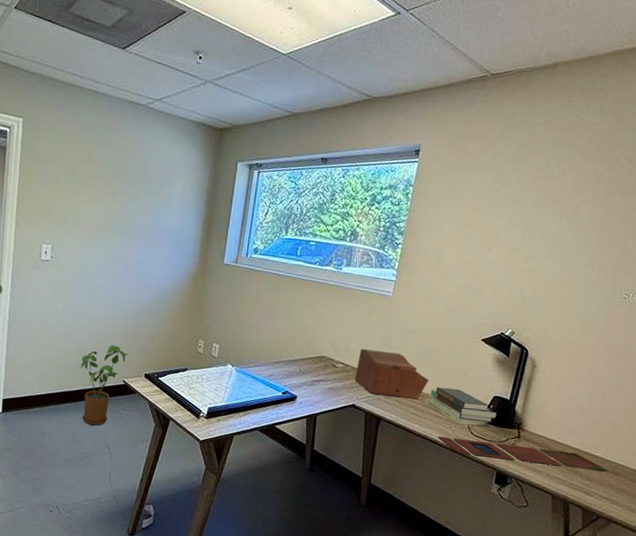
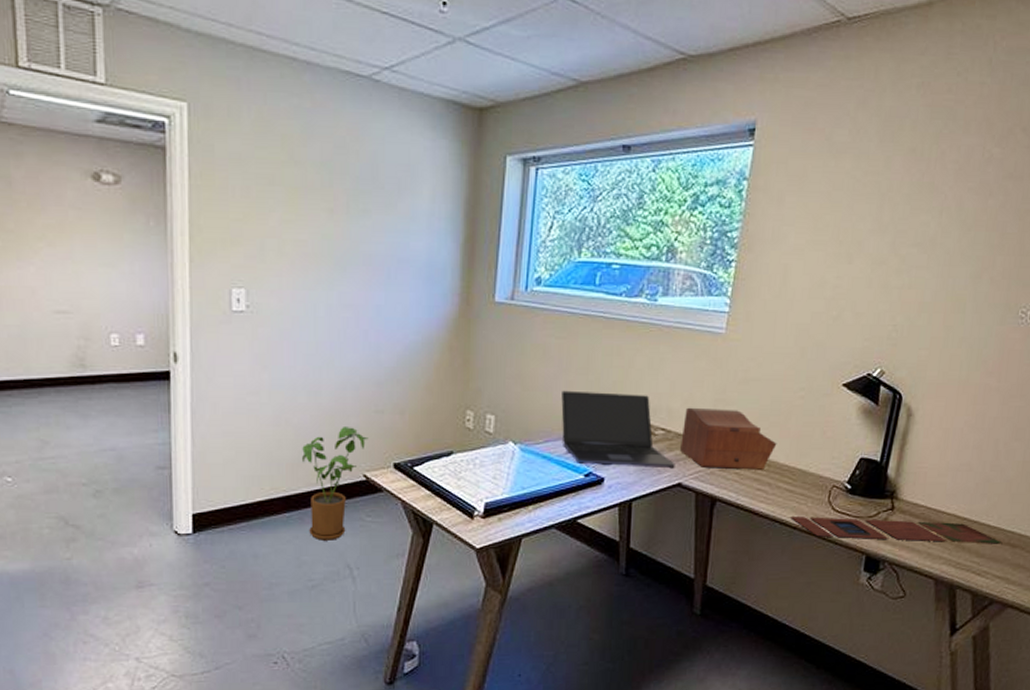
laptop: none [267,330,351,392] -> present [561,390,675,467]
books: present [424,387,497,427] -> none [772,451,864,499]

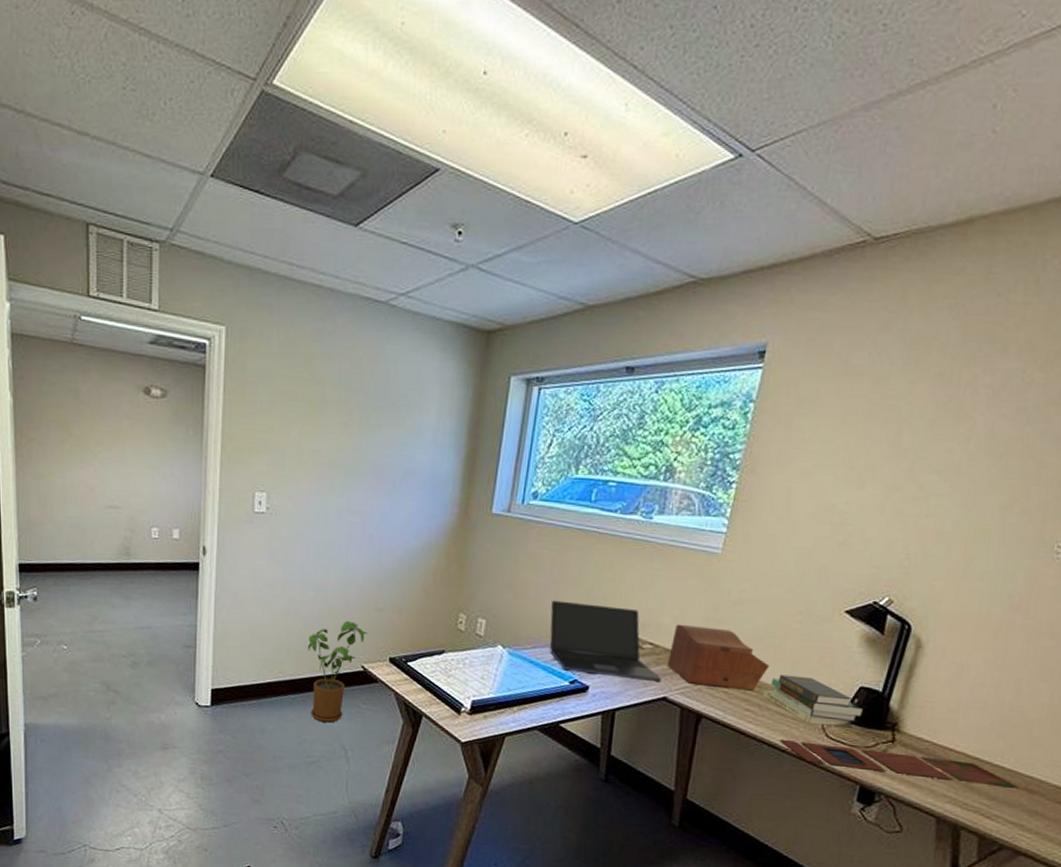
books: none [772,451,864,499] -> present [762,674,863,727]

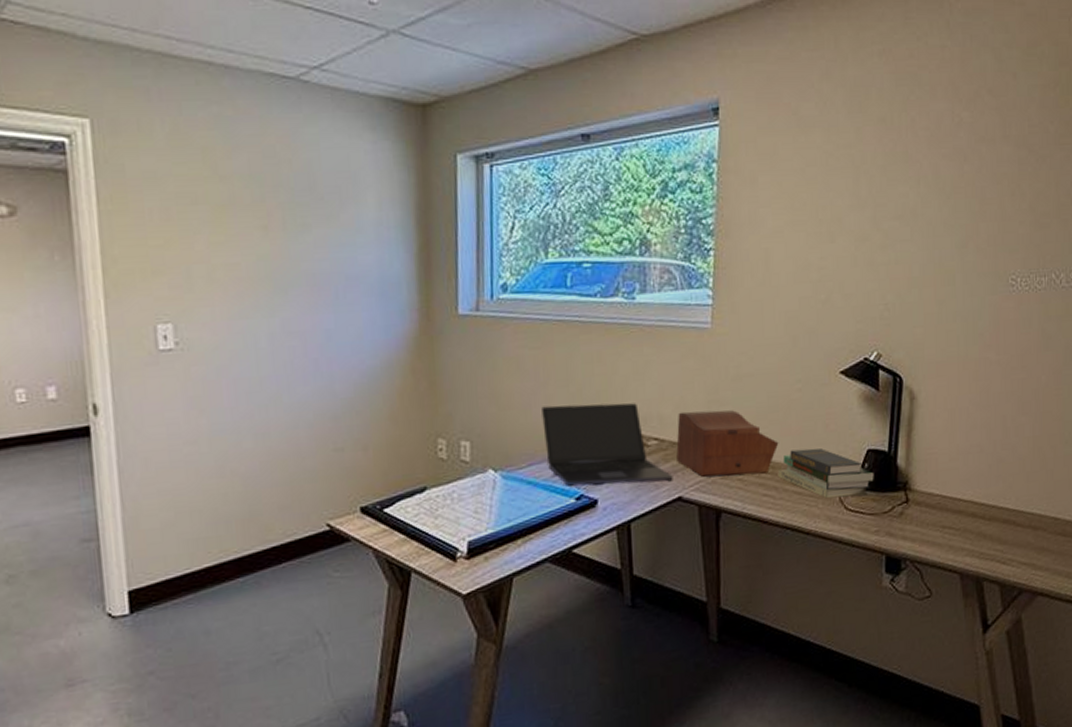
house plant: present [308,620,368,723] -> none [253,469,329,606]
papers: present [780,739,1019,788] -> none [802,509,1024,541]

